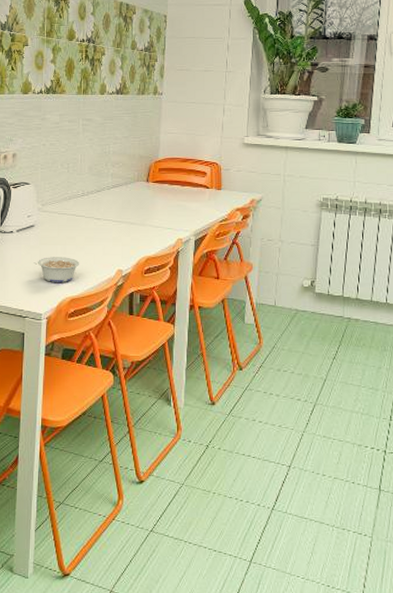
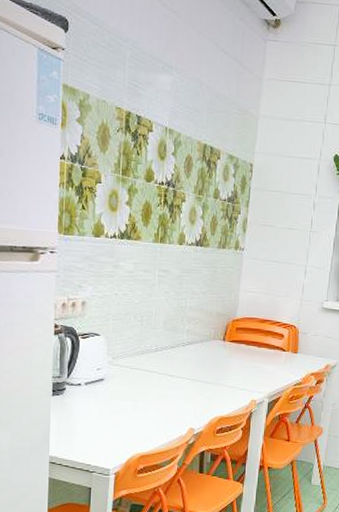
legume: present [33,257,80,282] -> none [102,412,151,439]

